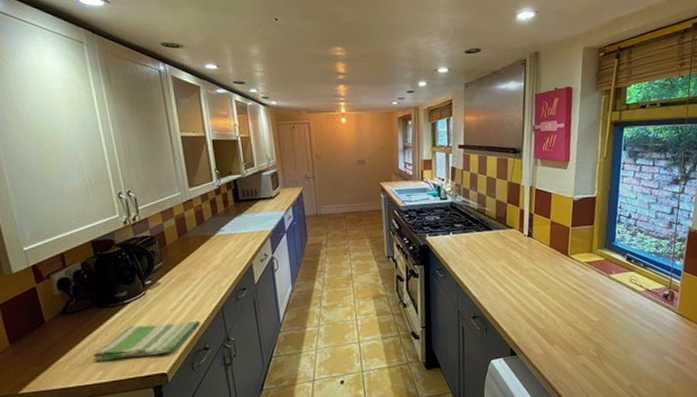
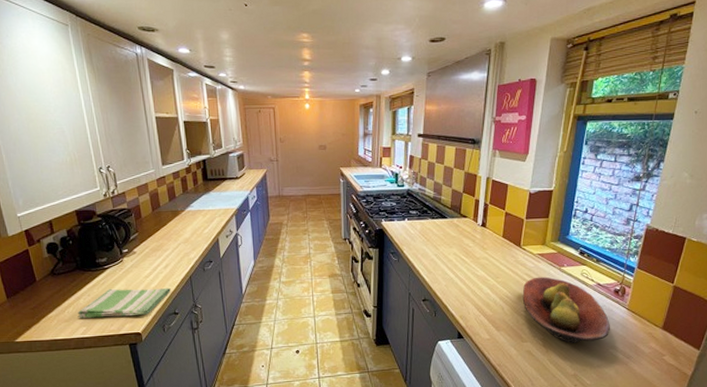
fruit bowl: none [573,285,663,353] -> present [522,276,610,343]

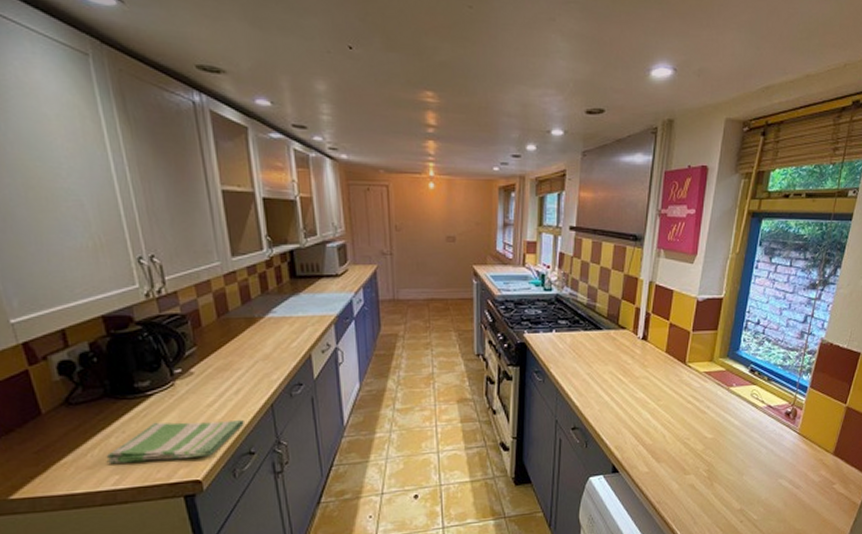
fruit bowl: present [522,276,610,343] -> none [686,398,780,474]

